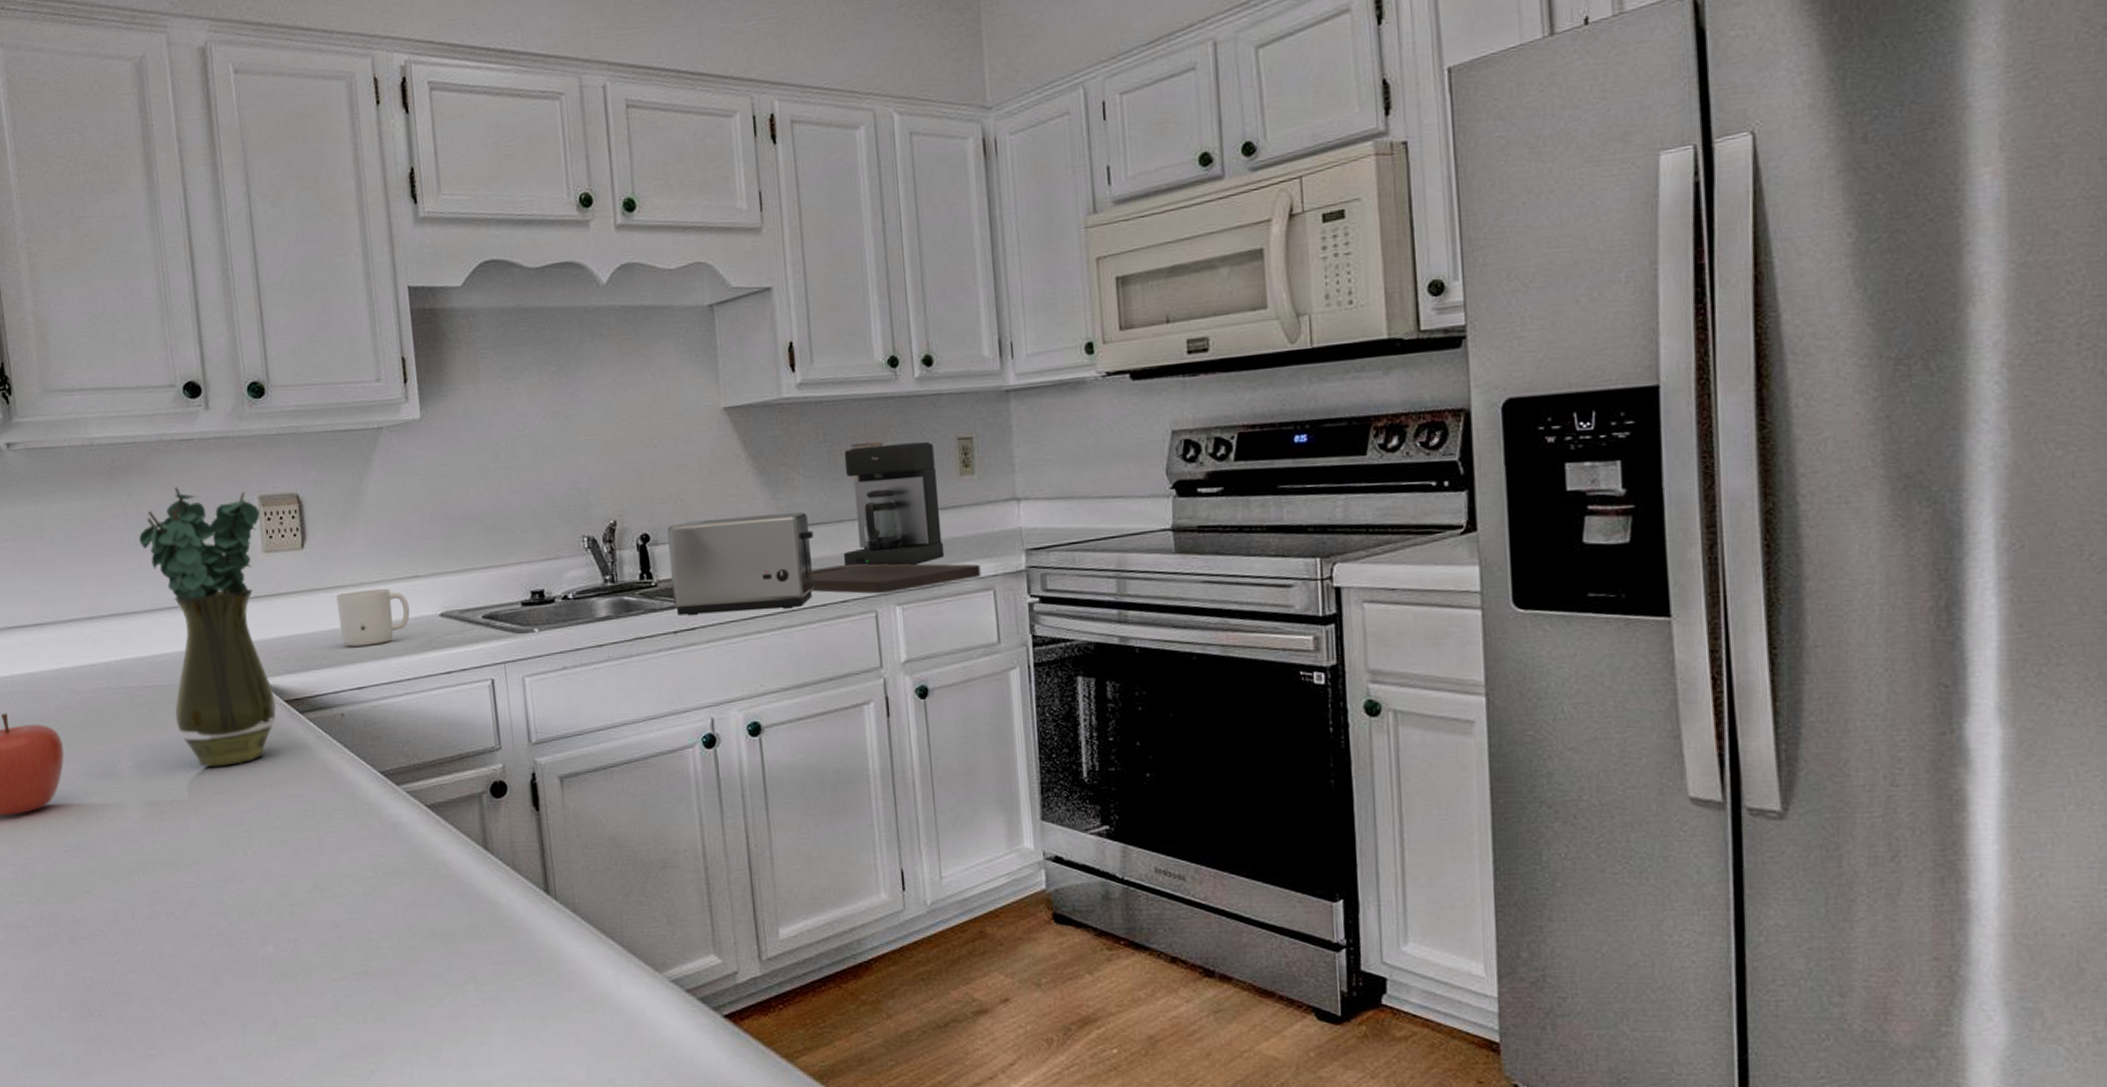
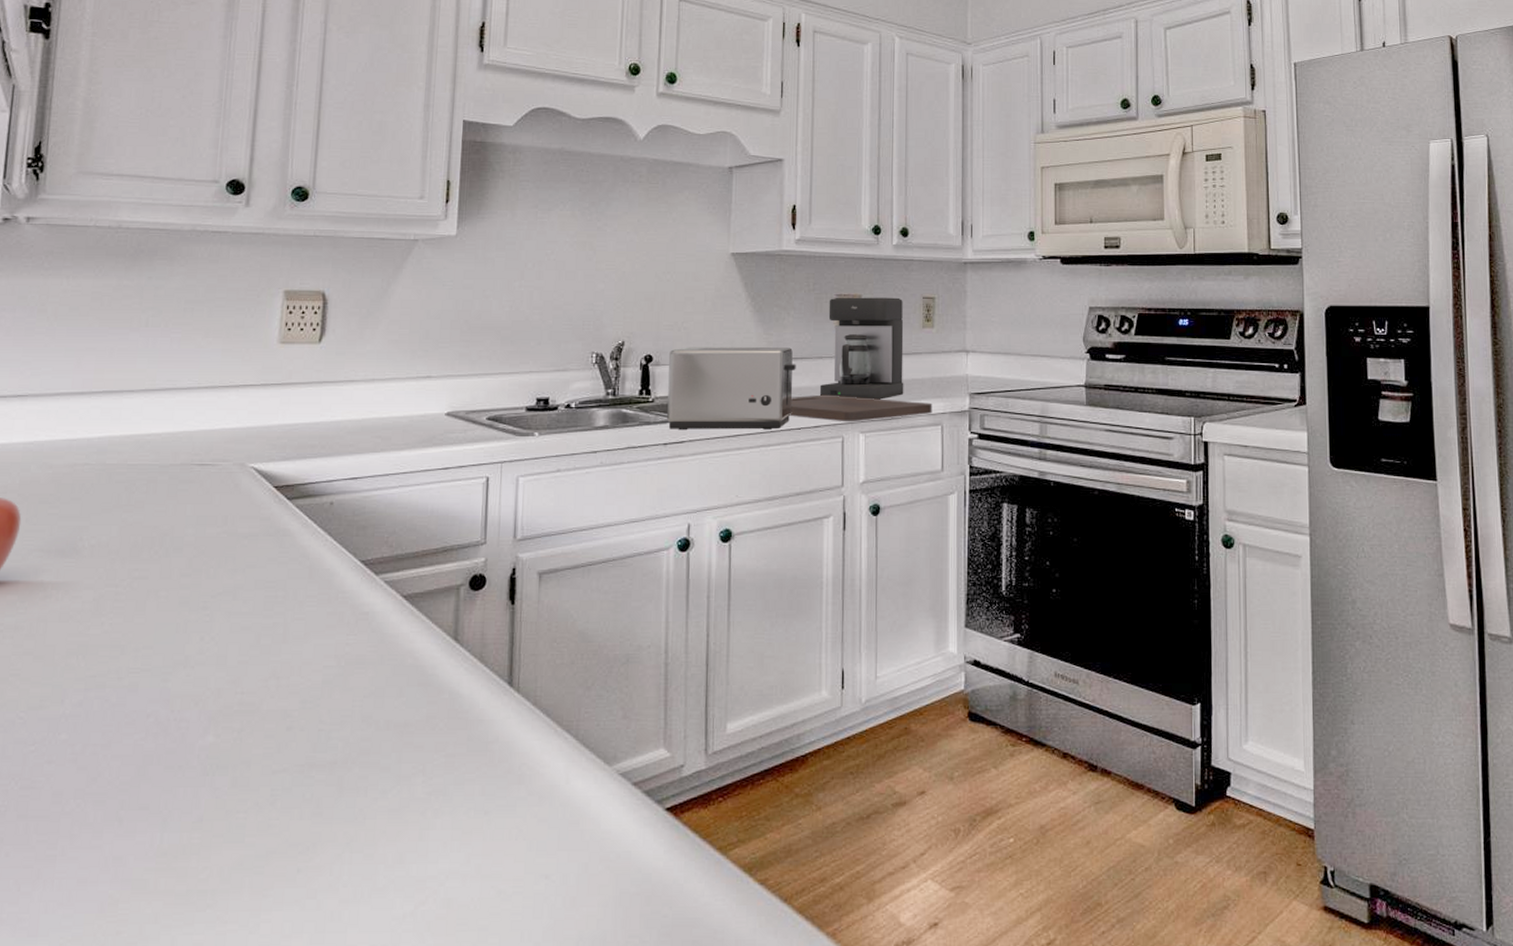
vase: present [139,487,276,767] -> none [151,275,283,548]
mug: present [336,588,410,647] -> none [344,385,417,438]

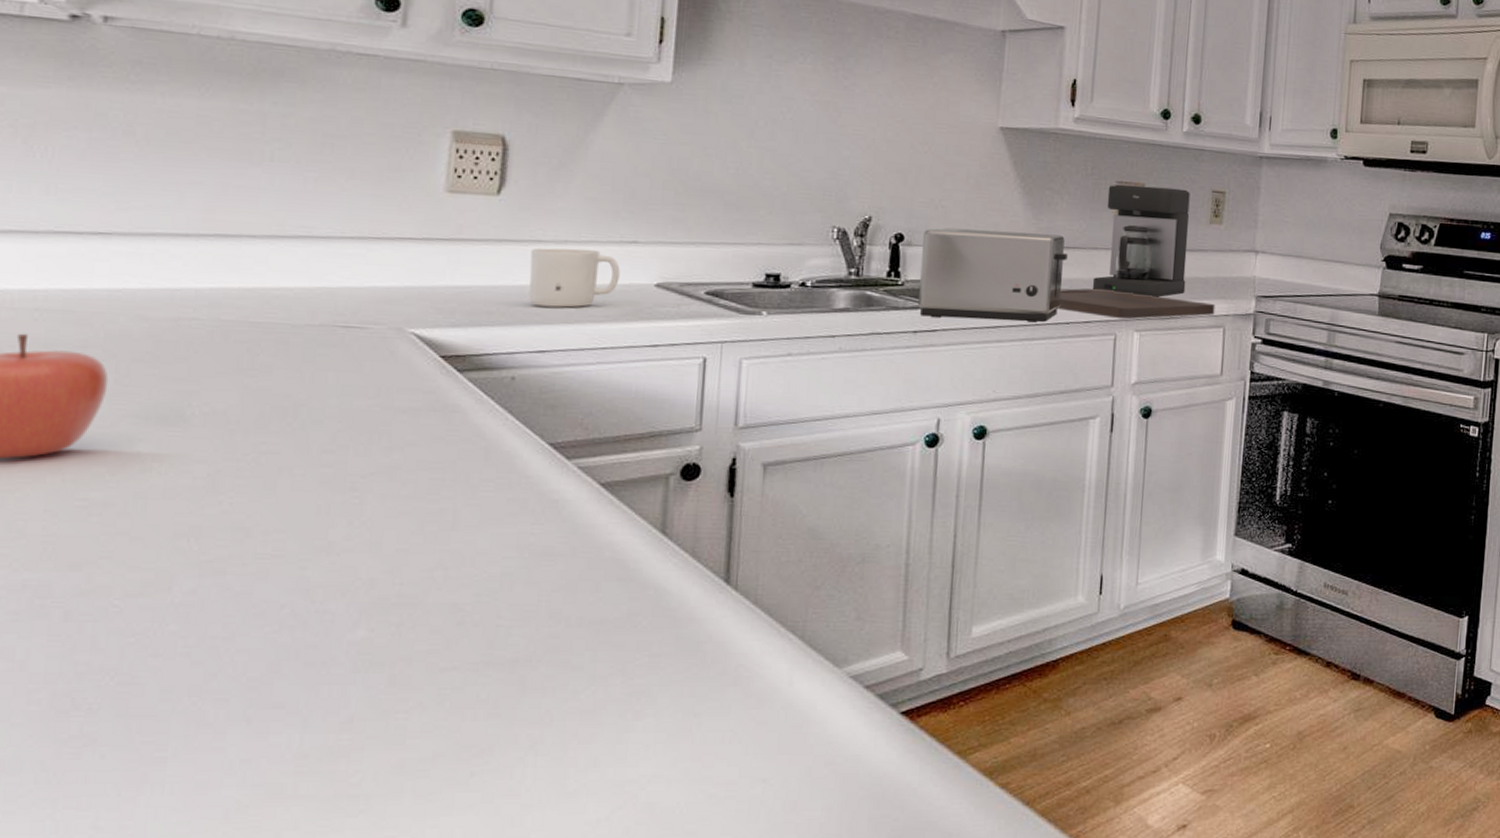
mug: none [344,385,417,438] -> present [529,248,620,308]

